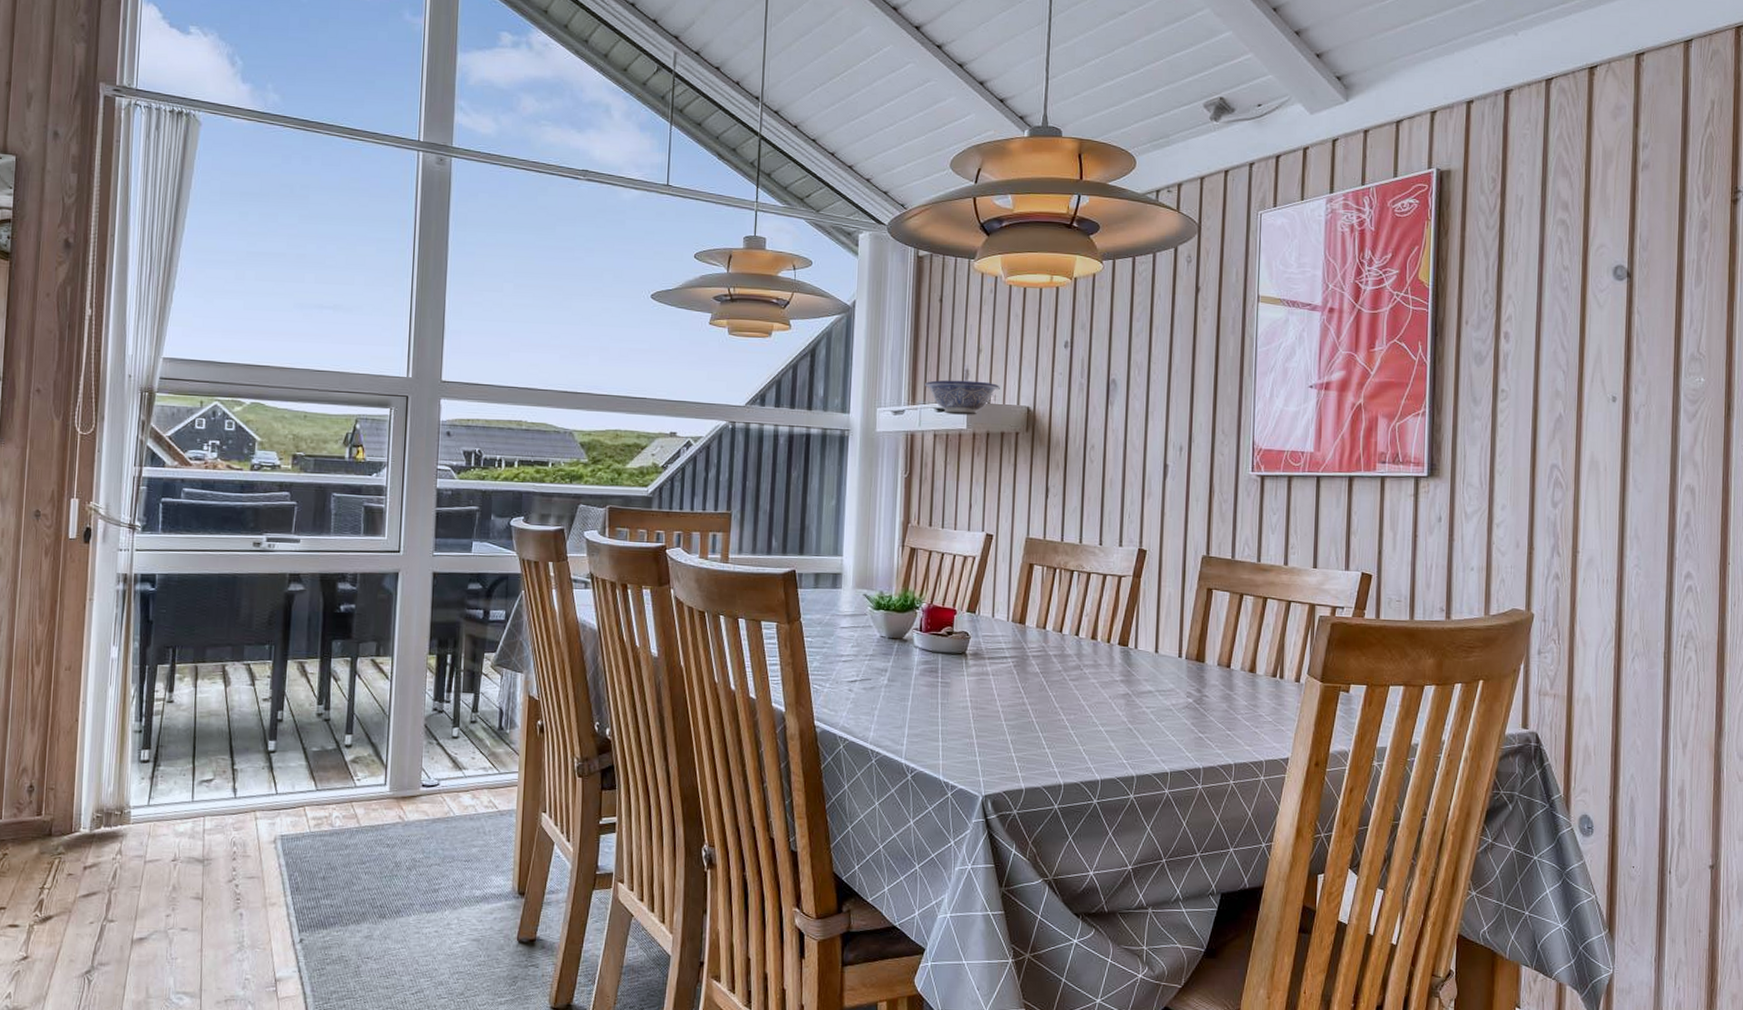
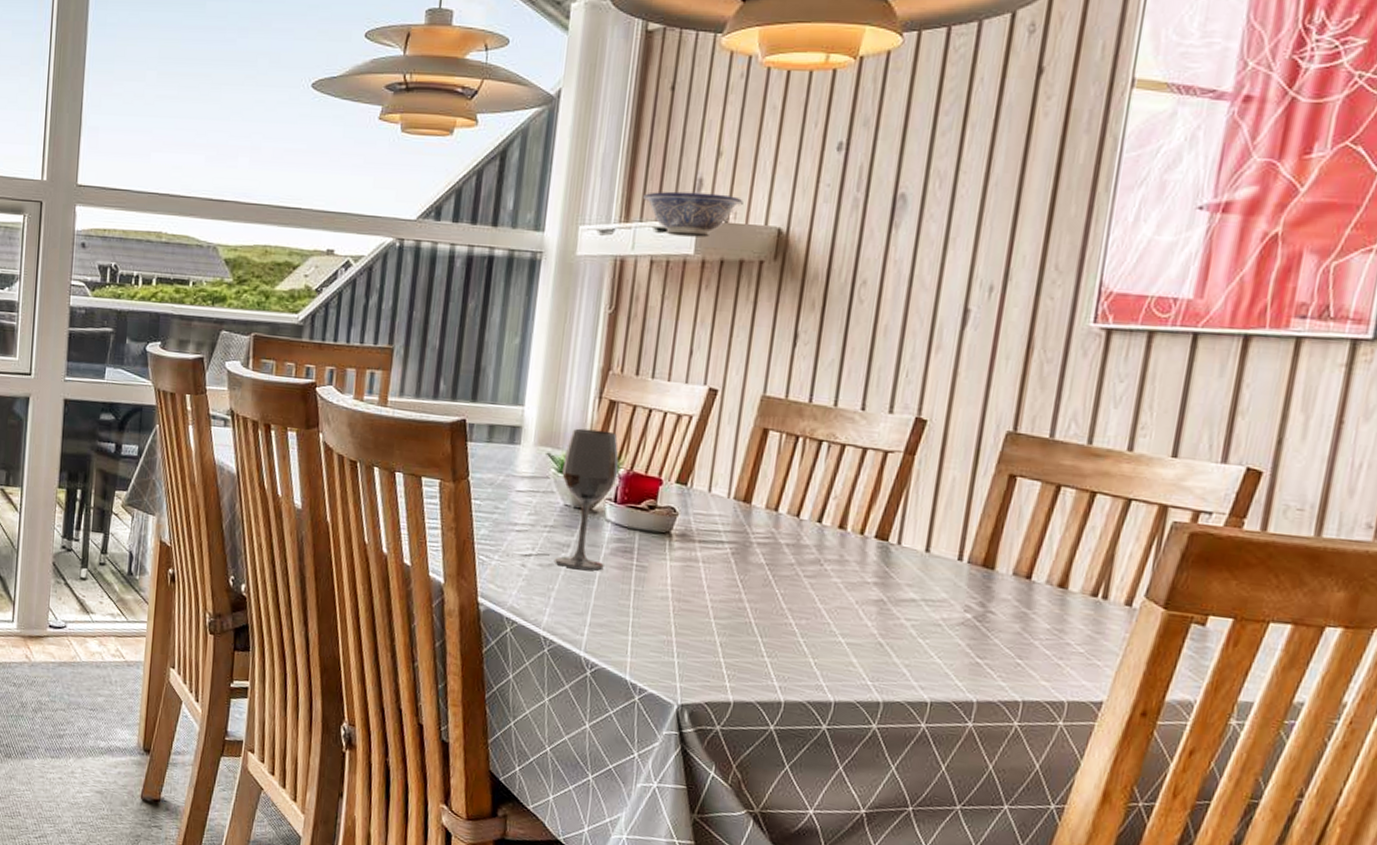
wine glass: none [875,572,921,689] -> present [553,428,619,571]

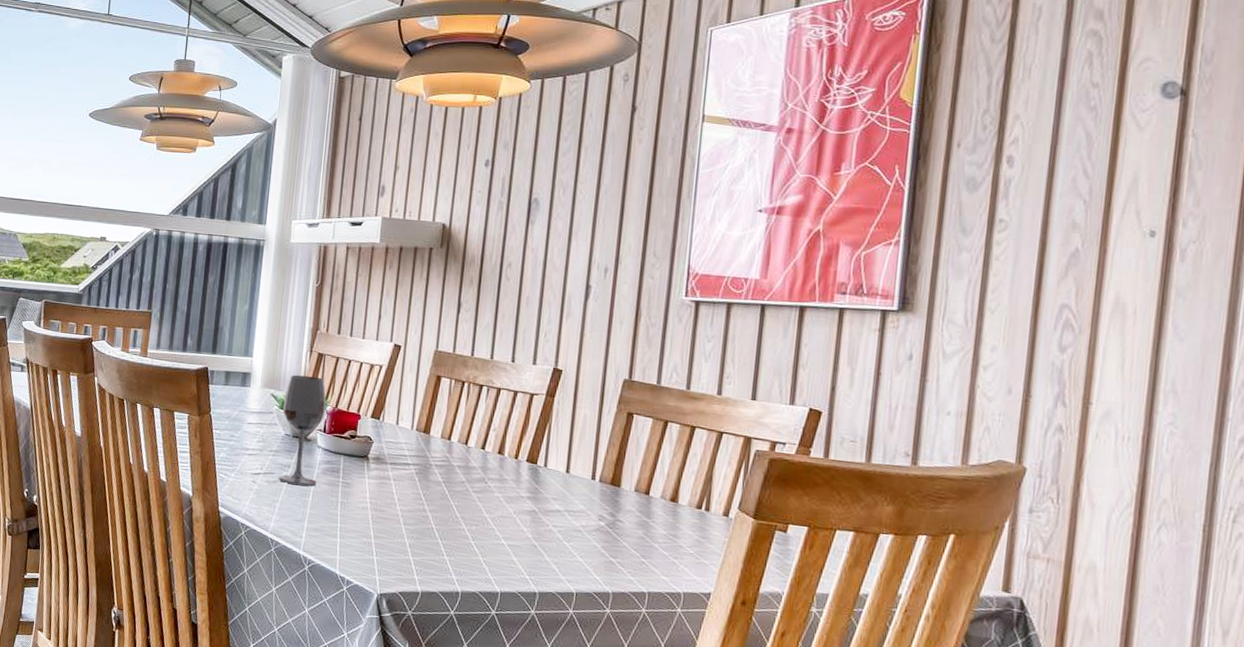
decorative bowl: present [642,191,744,238] -> none [339,195,416,230]

